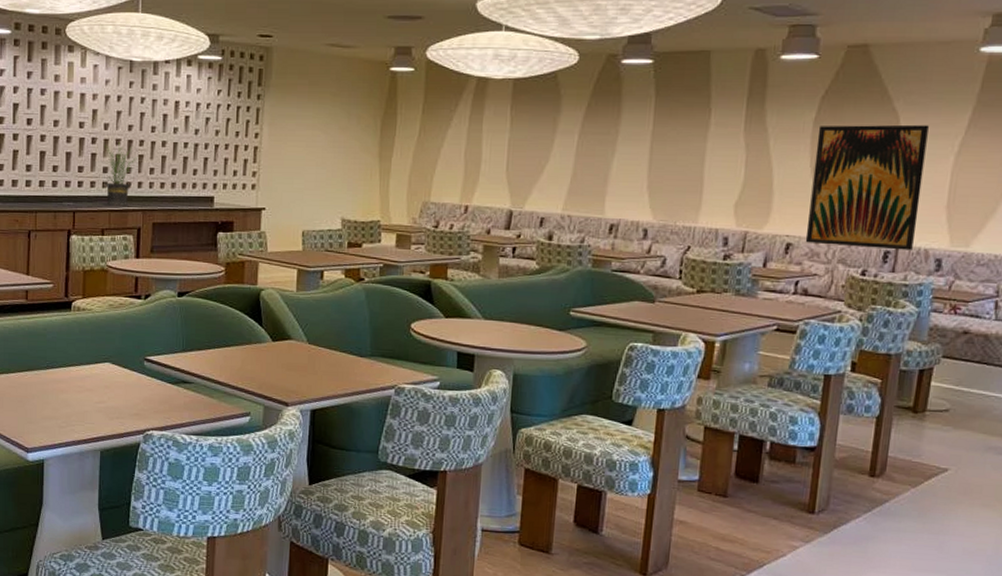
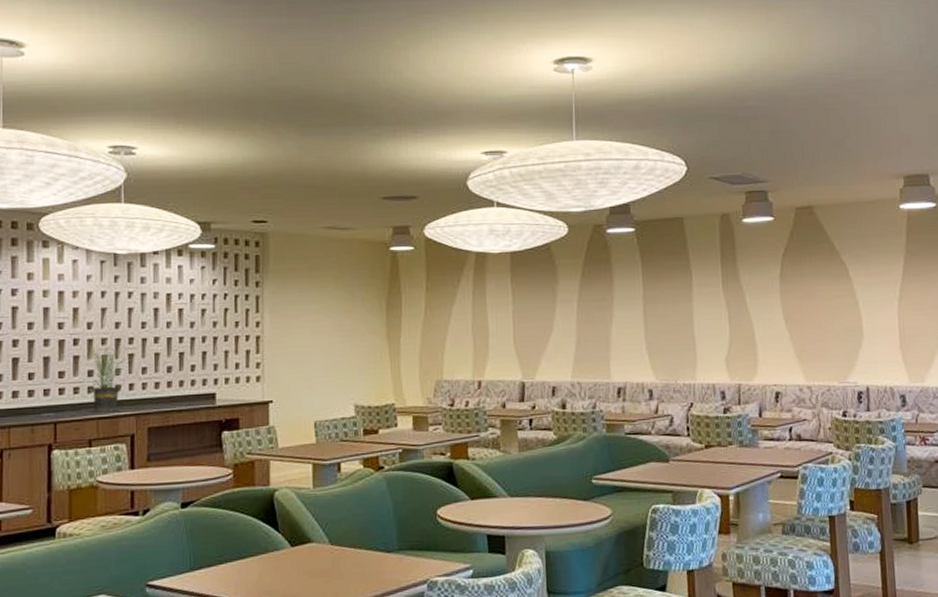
wall art: present [805,124,929,251] -> none [784,274,880,391]

